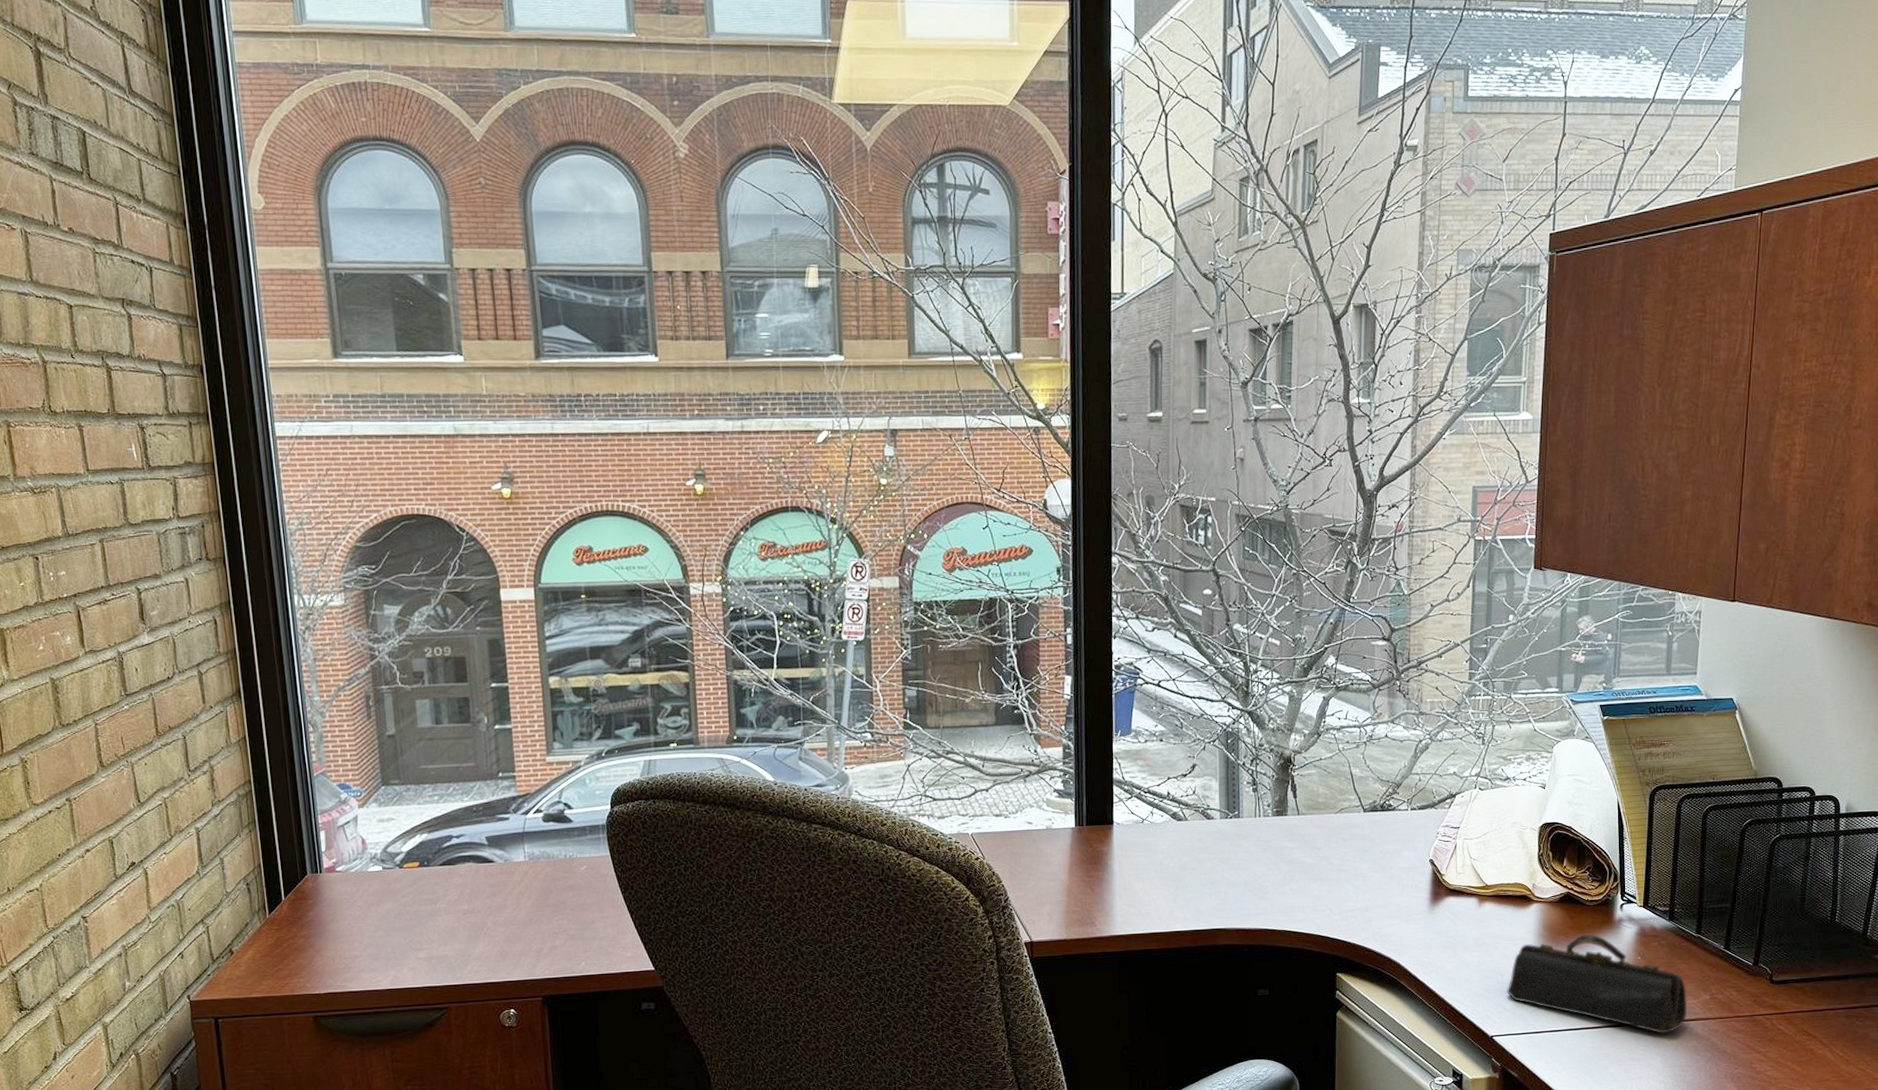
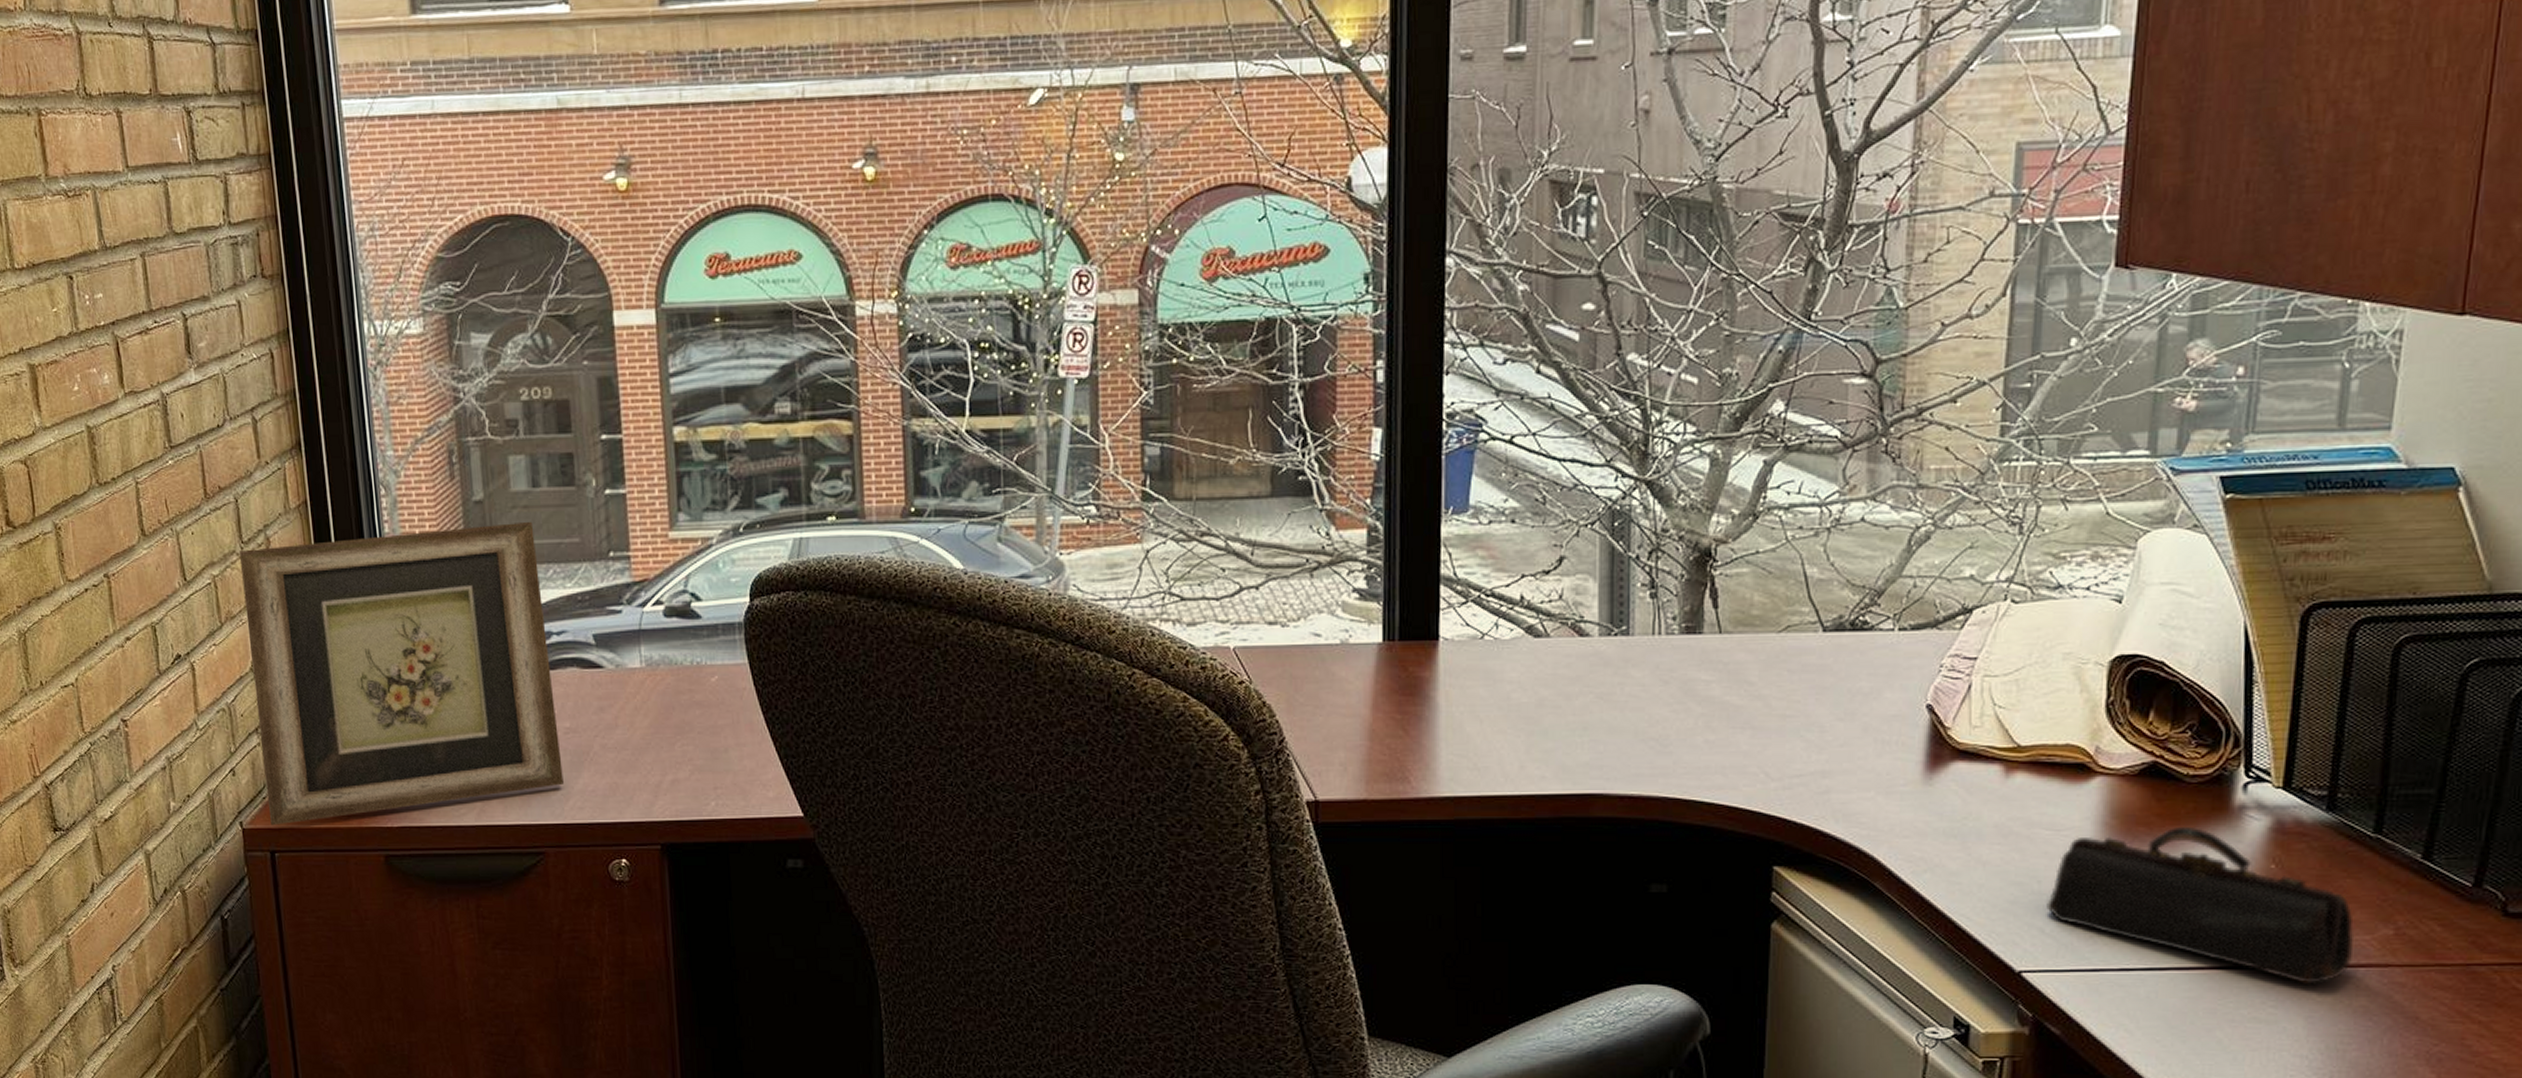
picture frame: none [186,750,463,997] -> present [238,521,564,826]

